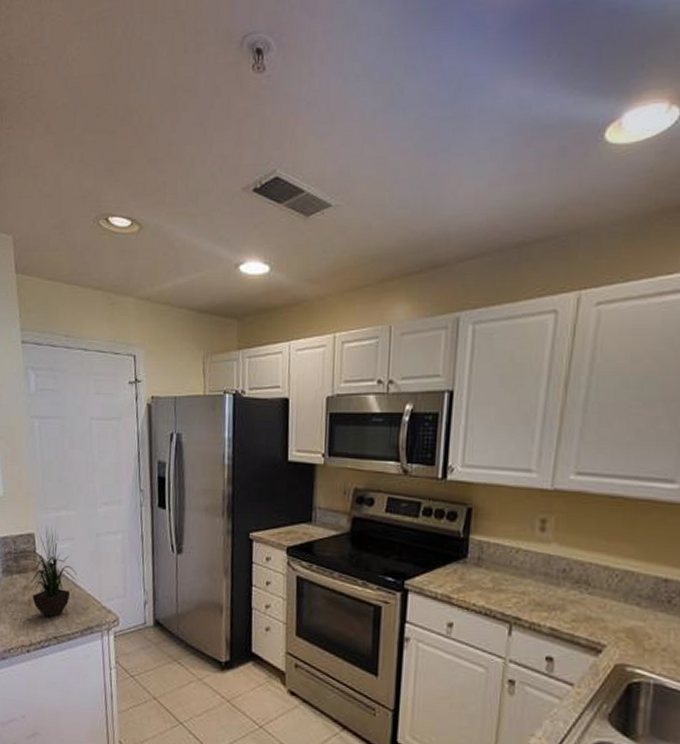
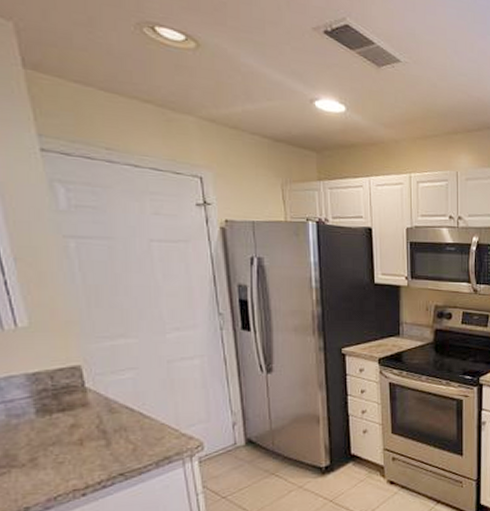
potted plant: present [22,527,78,617] -> none [65,358,147,454]

